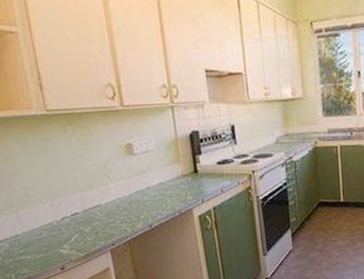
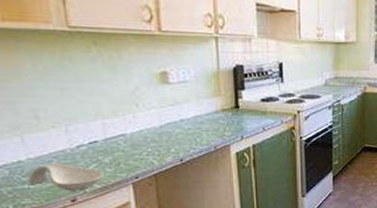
spoon rest: none [25,235,86,260] -> present [28,163,104,191]

